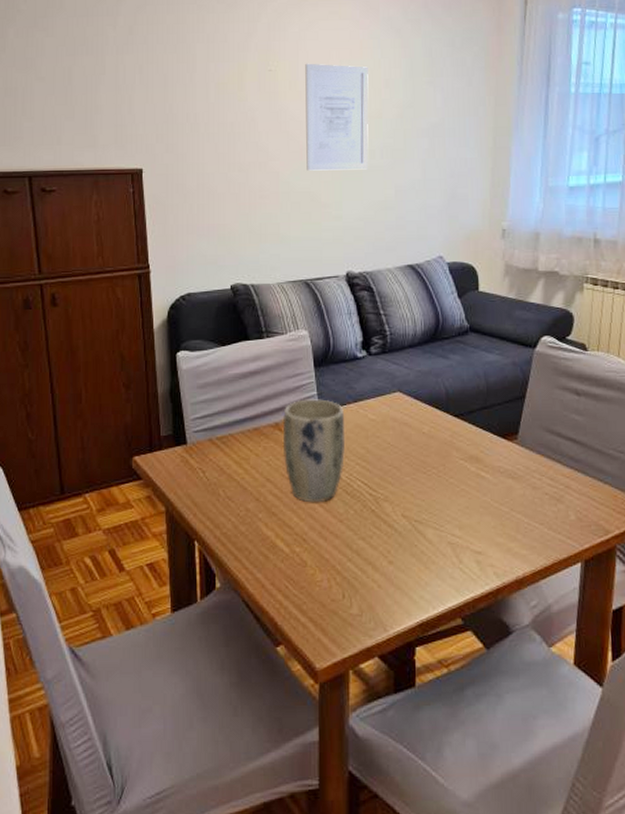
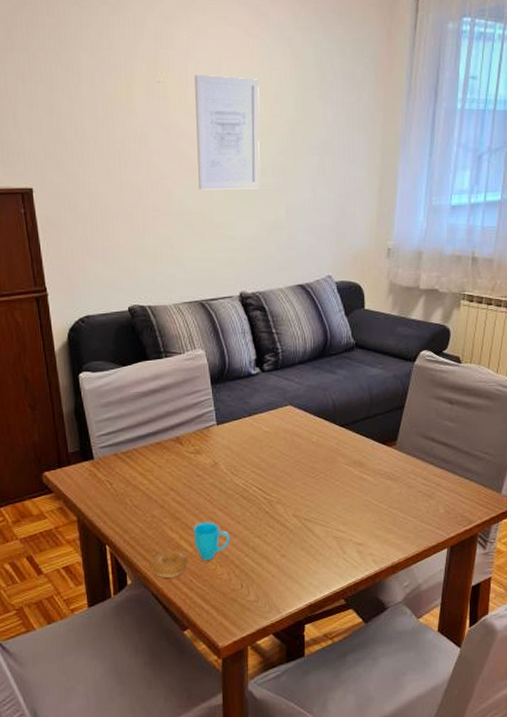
cup: none [241,518,331,583] -> present [150,521,230,579]
plant pot: present [282,399,346,503] -> none [182,414,242,508]

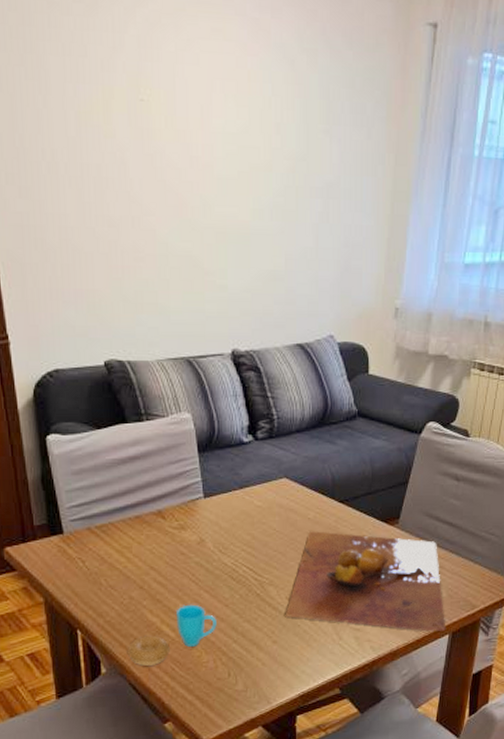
wall art: present [195,74,260,190] -> none [184,94,258,233]
cutting board: none [293,453,445,546] -> present [286,531,446,632]

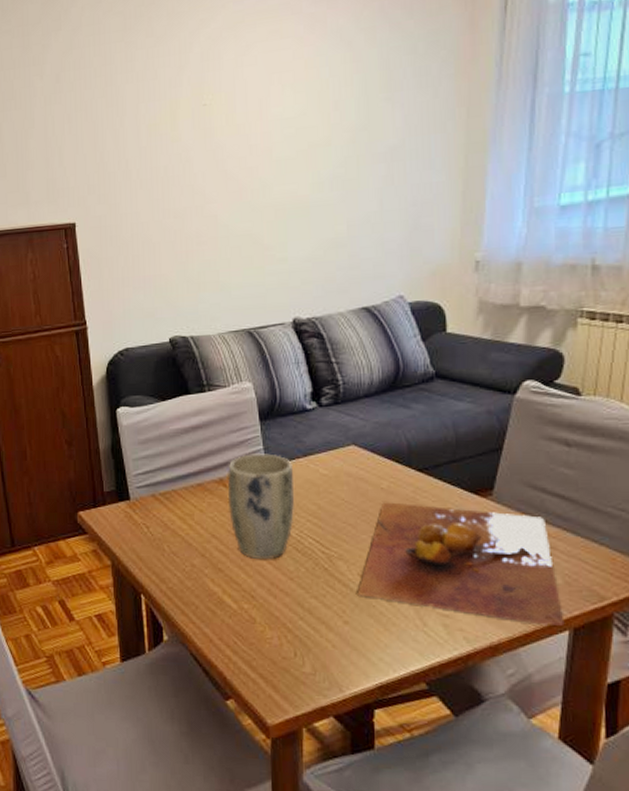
cup: present [127,604,217,667] -> none [188,575,281,638]
plant pot: none [165,485,231,589] -> present [227,453,295,560]

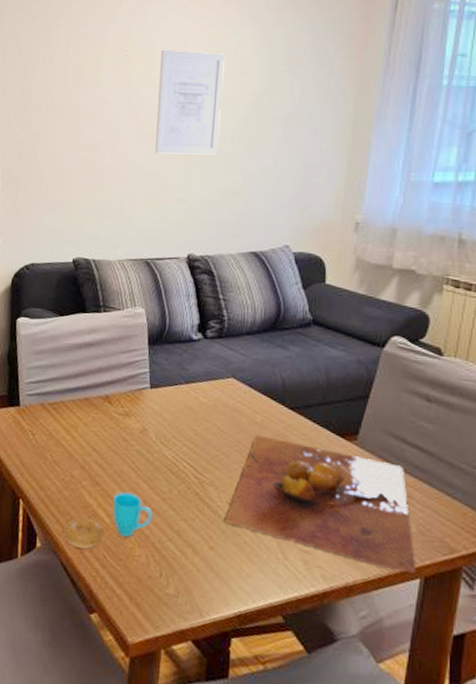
cup: none [188,575,281,638] -> present [62,491,153,549]
plant pot: present [227,453,295,560] -> none [111,375,176,479]
wall art: none [243,89,316,212] -> present [155,49,225,155]

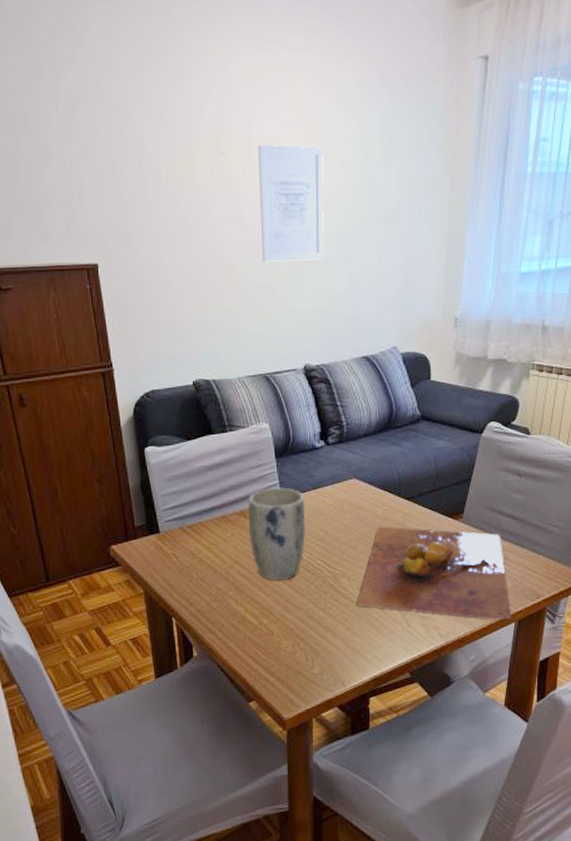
cup: present [62,491,153,549] -> none [215,594,295,651]
plant pot: none [111,375,176,479] -> present [247,487,307,581]

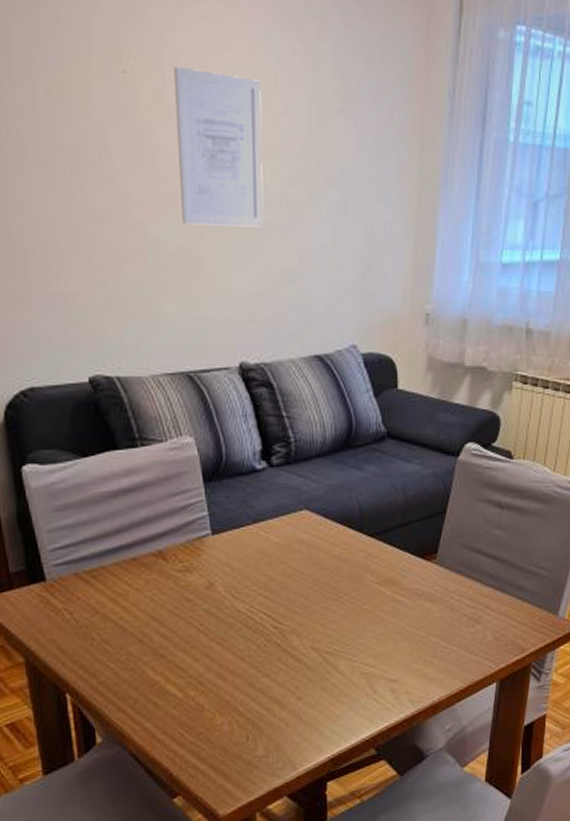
plant pot: present [247,487,307,581] -> none [166,520,245,641]
cutting board: present [358,526,512,620] -> none [311,569,493,680]

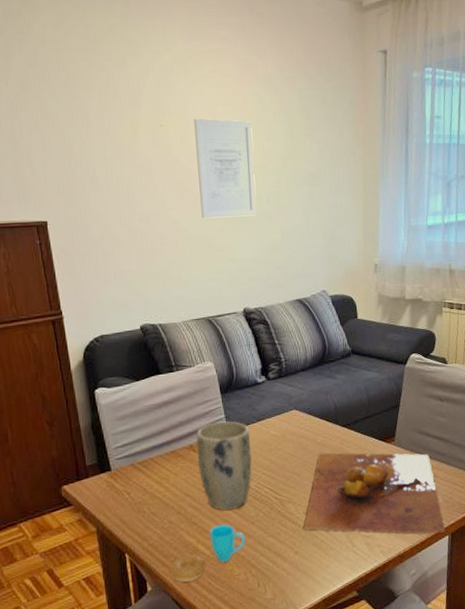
cup: none [126,658,231,733] -> present [169,524,245,583]
plant pot: none [166,520,245,641] -> present [196,421,253,511]
cutting board: none [311,569,493,680] -> present [304,452,446,534]

